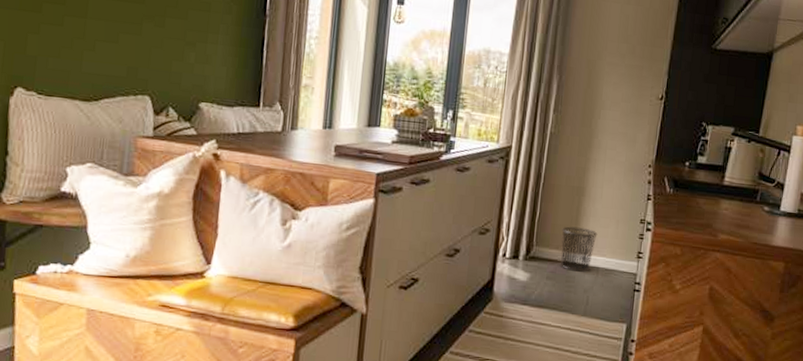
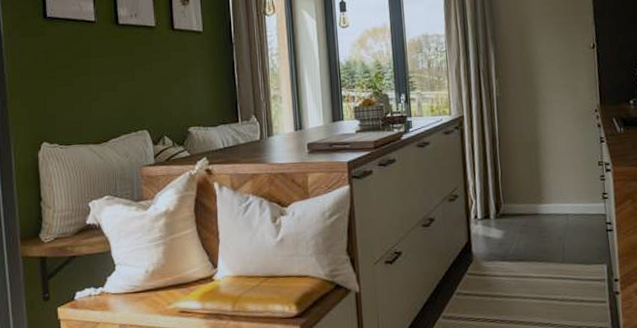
waste bin: present [560,226,598,272] -> none [525,179,560,222]

